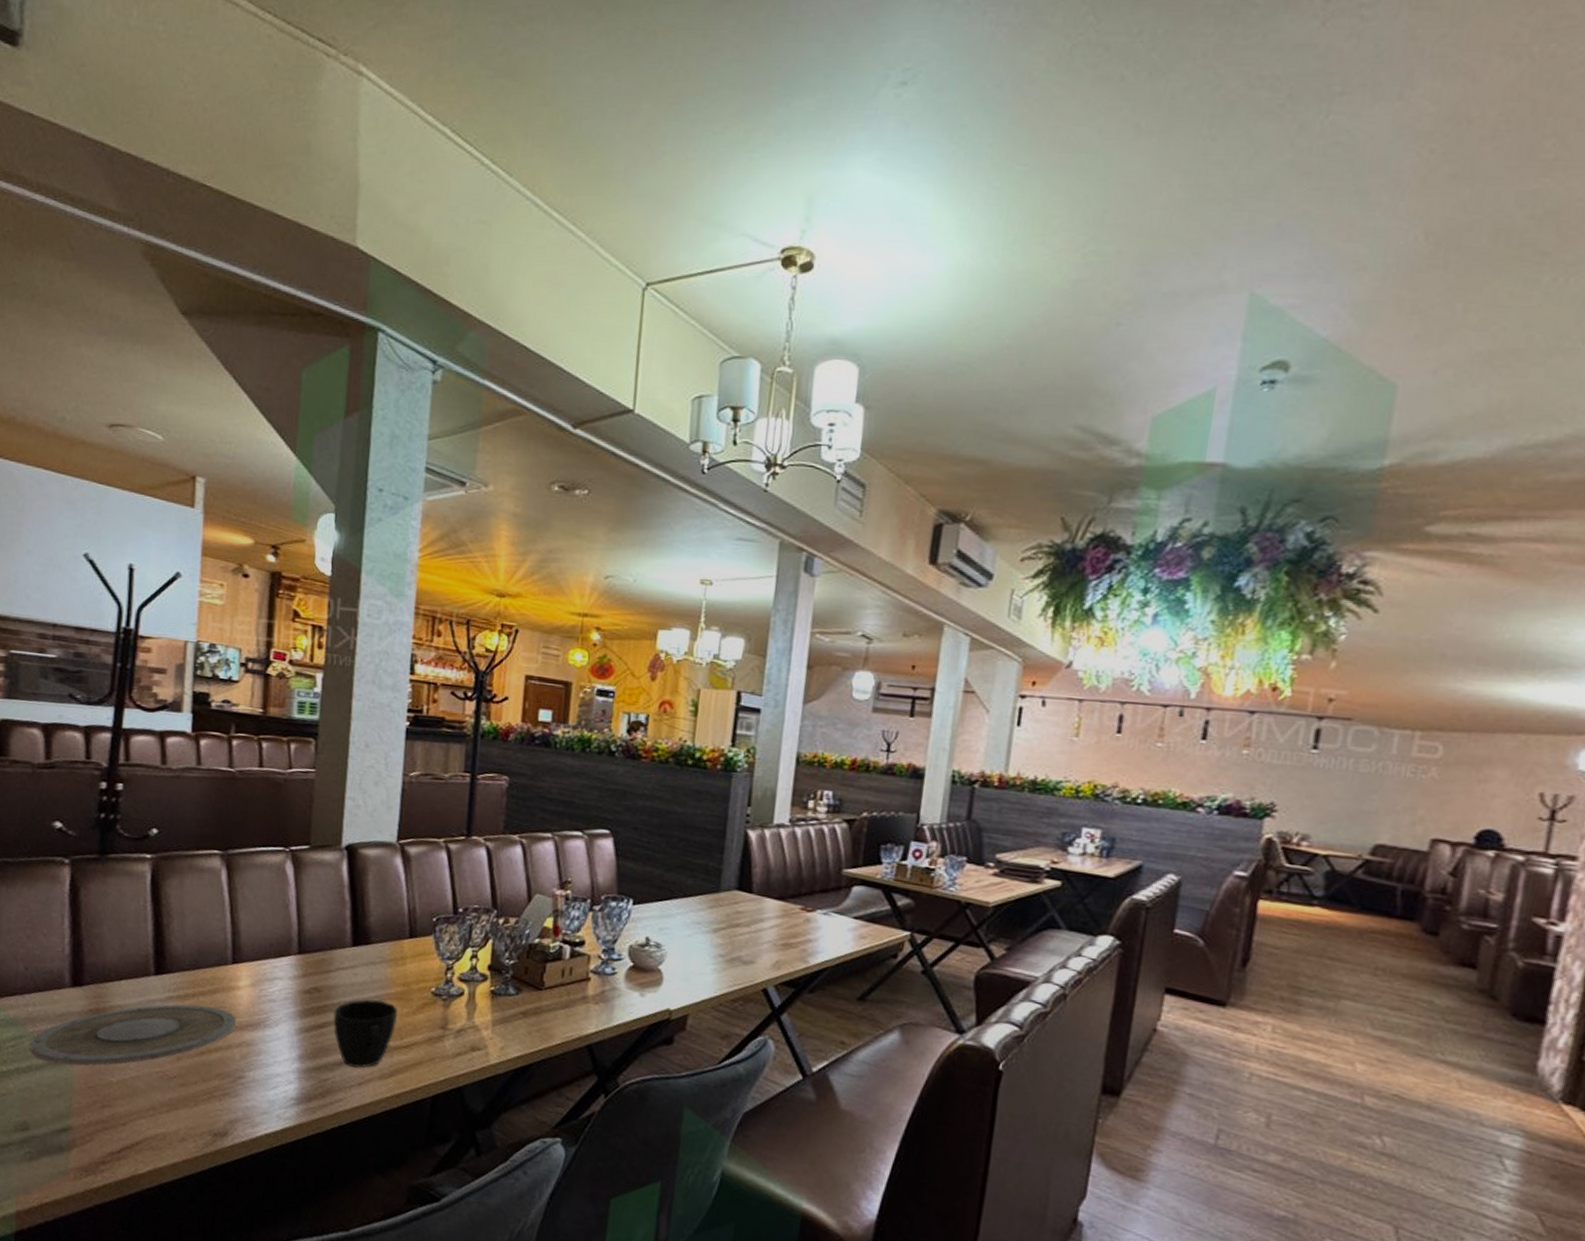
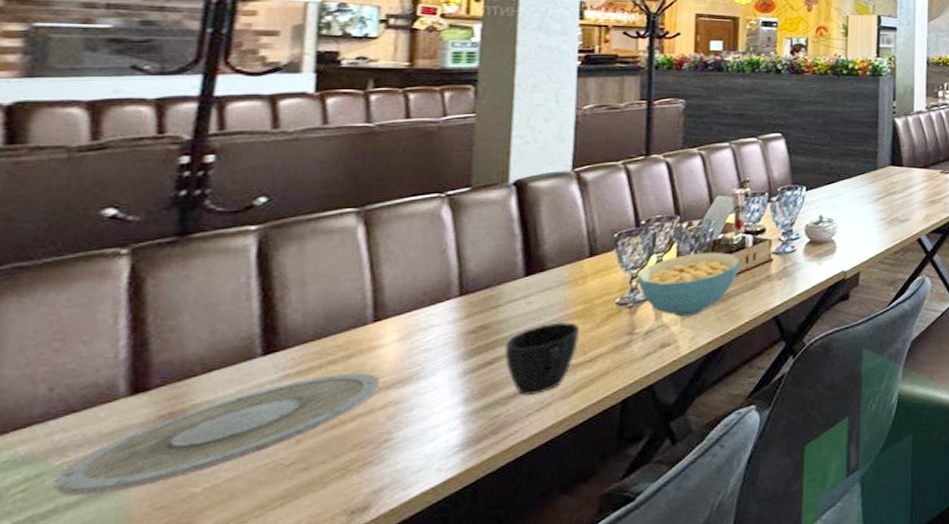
cereal bowl: none [452,954,555,1023] -> present [637,252,740,317]

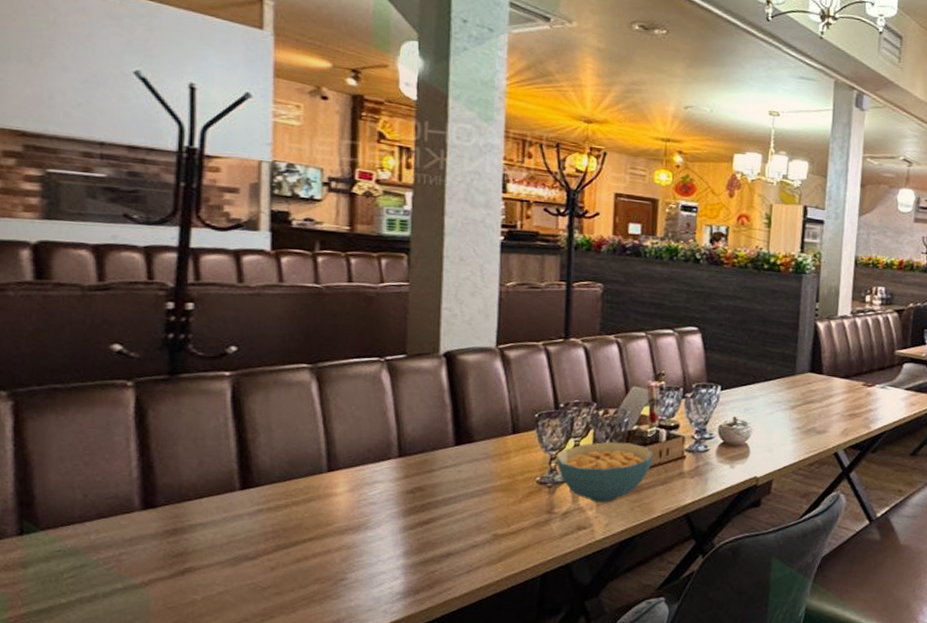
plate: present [55,372,380,497] -> none [94,514,335,590]
cup: present [504,322,580,396] -> none [438,493,504,558]

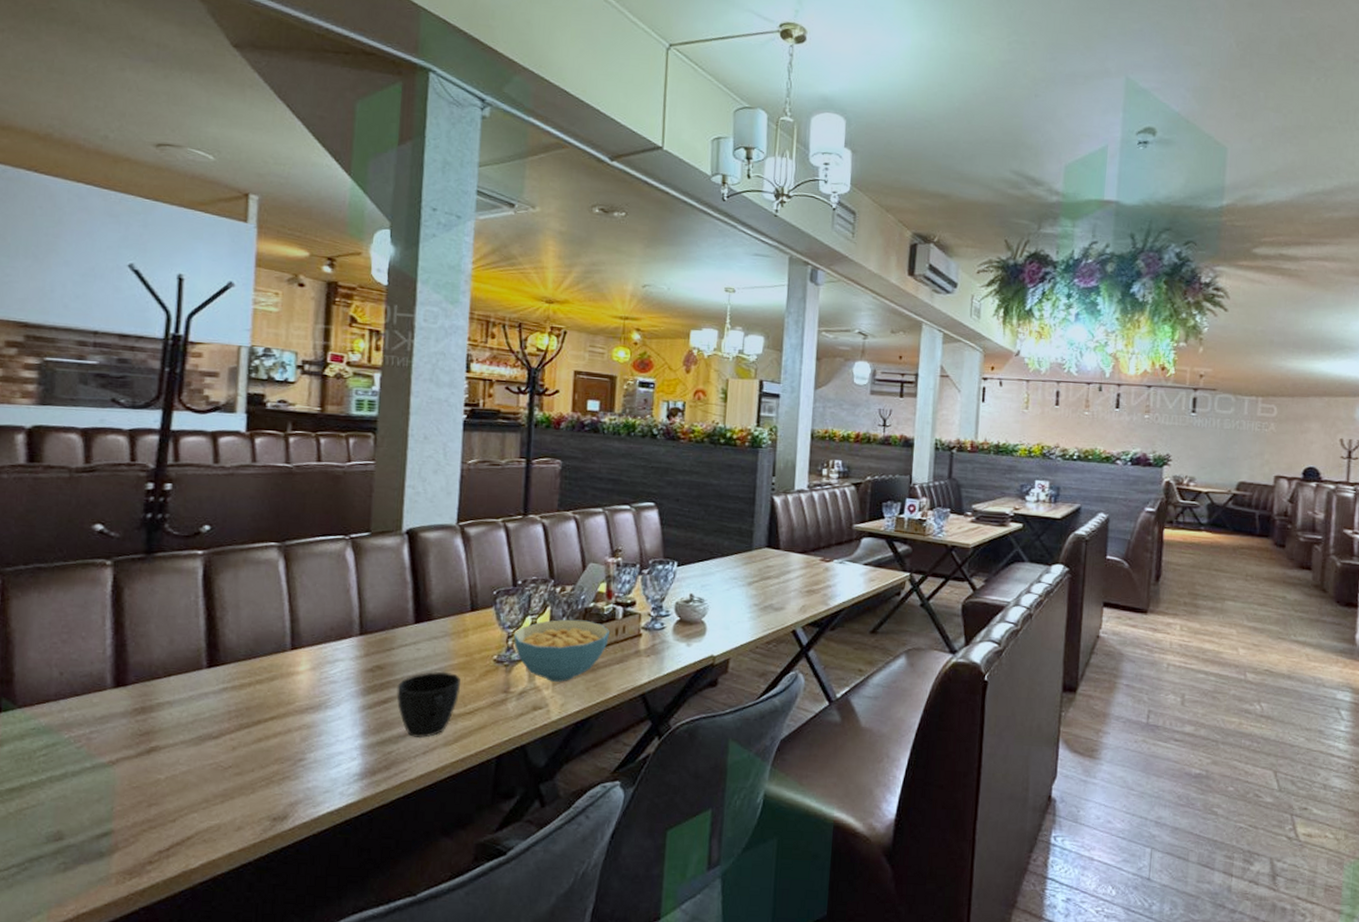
cup: none [438,493,504,558] -> present [396,671,461,739]

